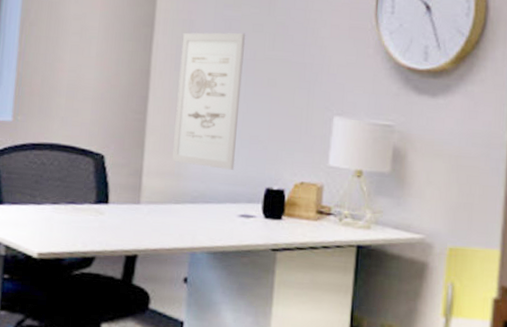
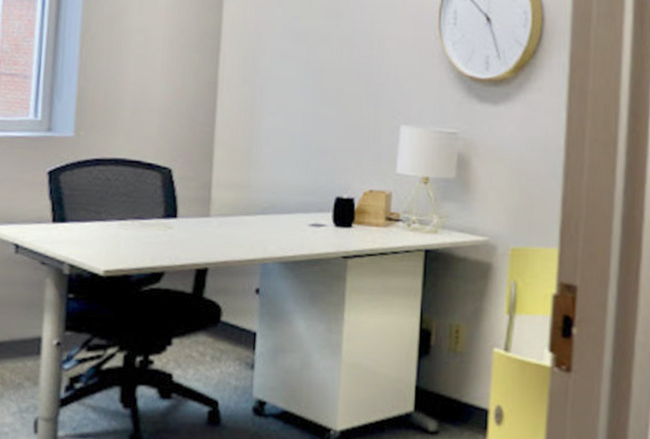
wall art: present [171,32,246,170] -> none [241,44,314,180]

